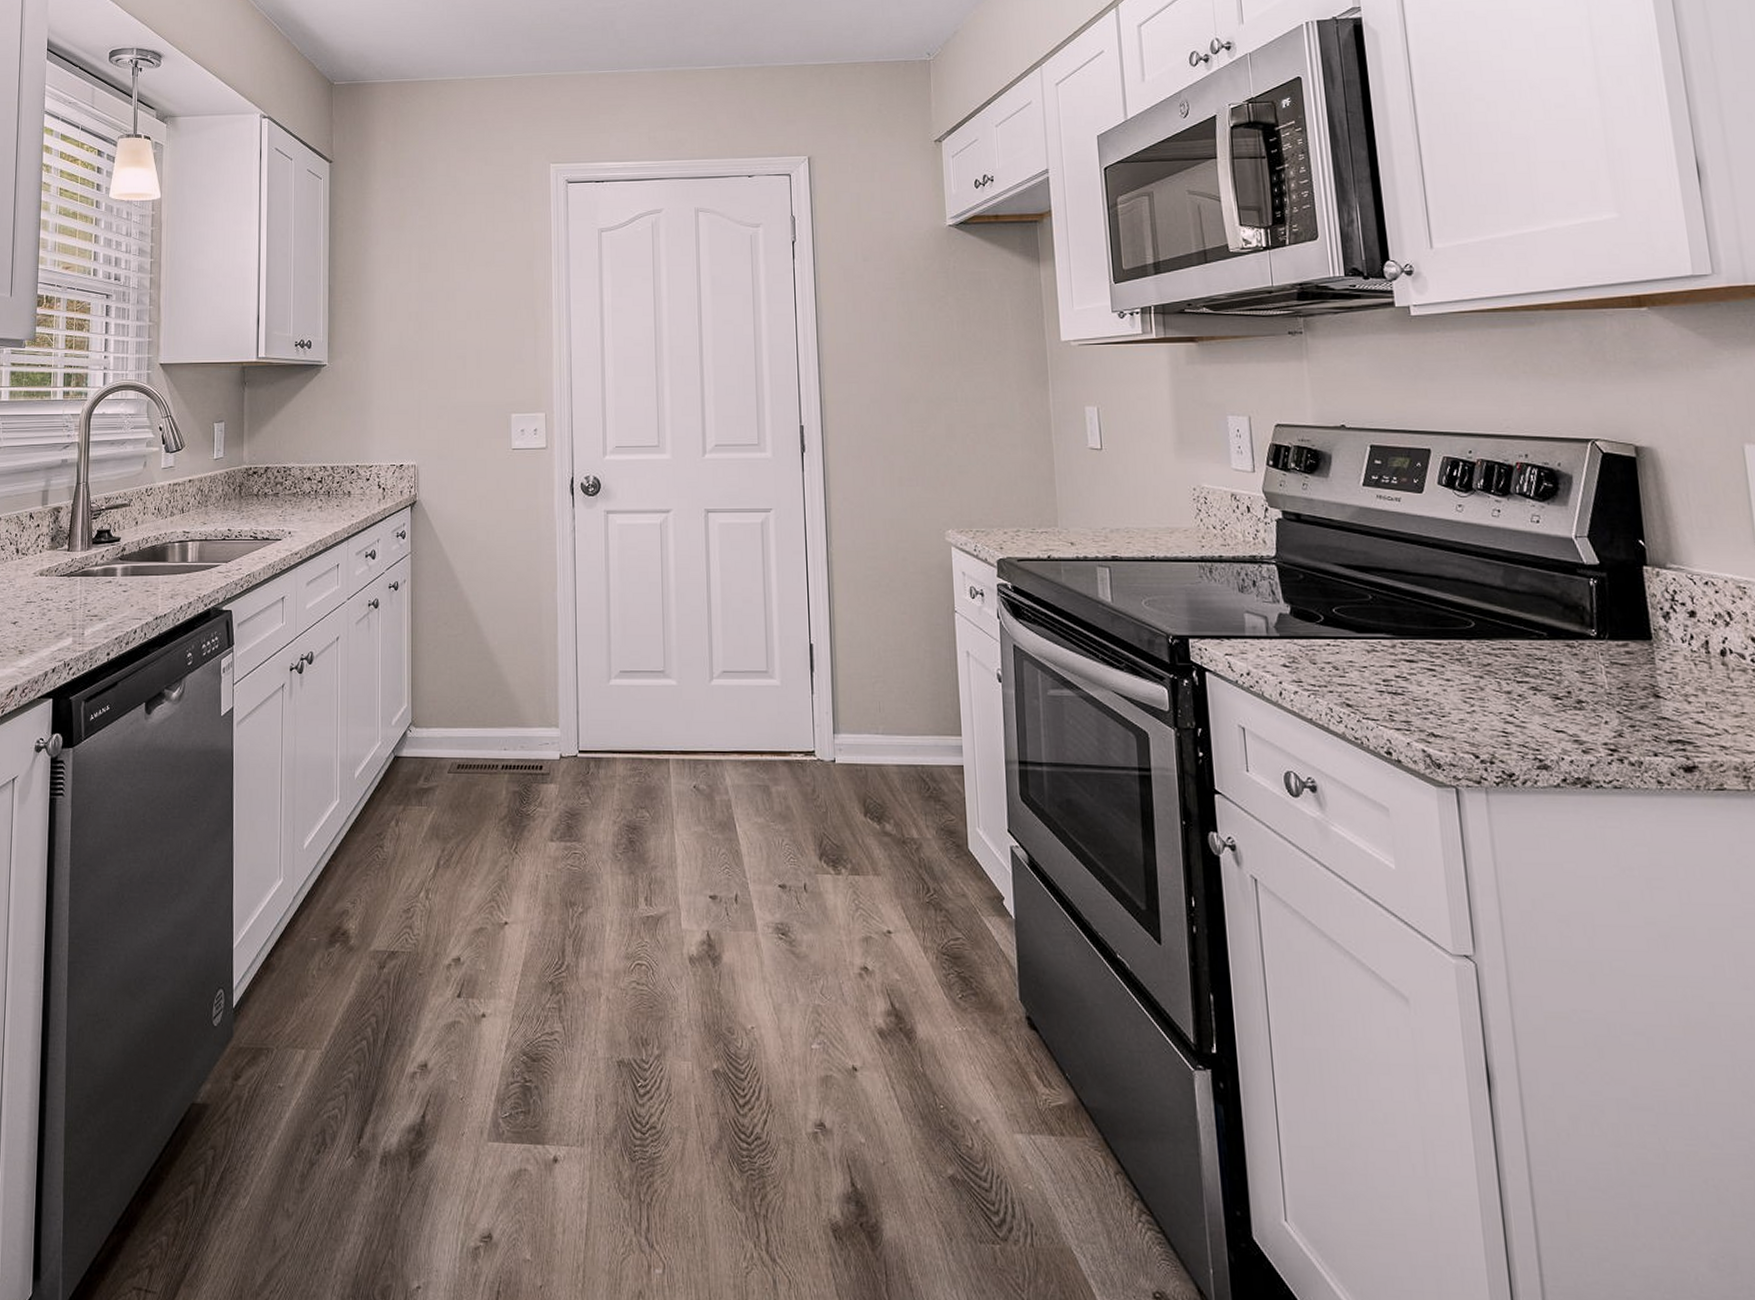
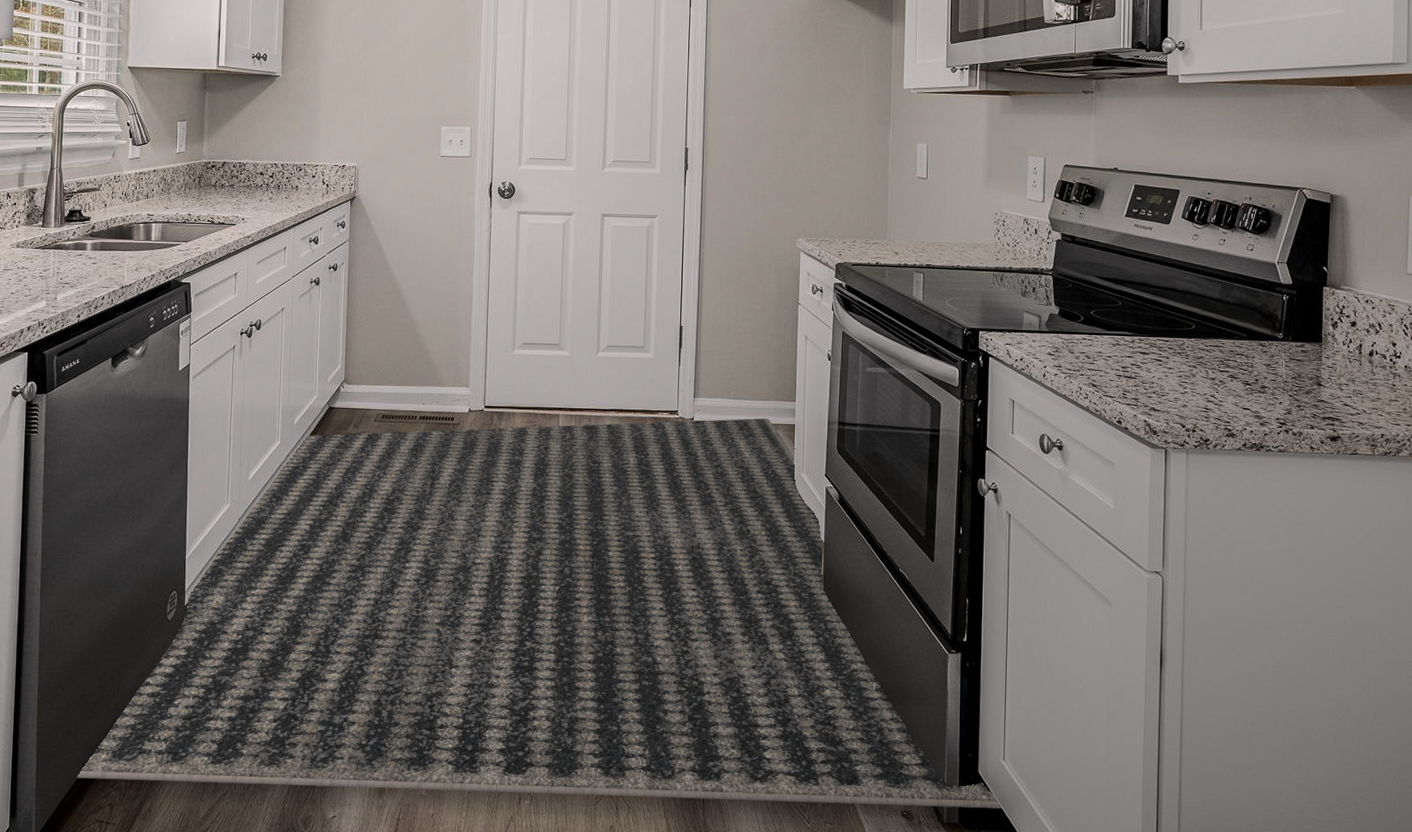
rug: none [110,757,1291,1291] -> present [76,418,1002,809]

